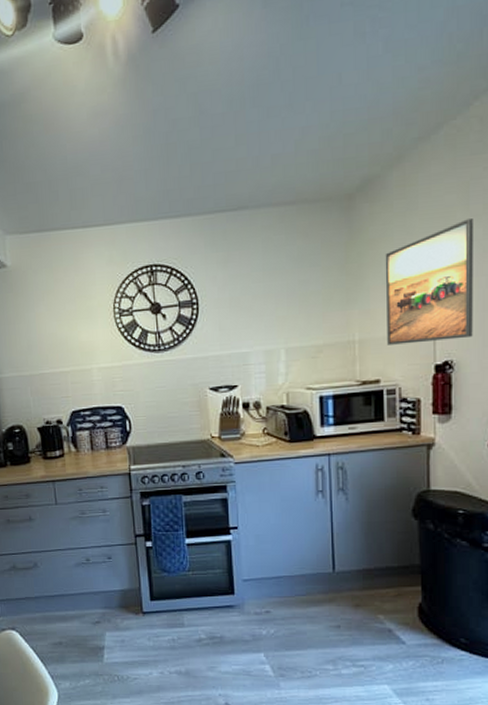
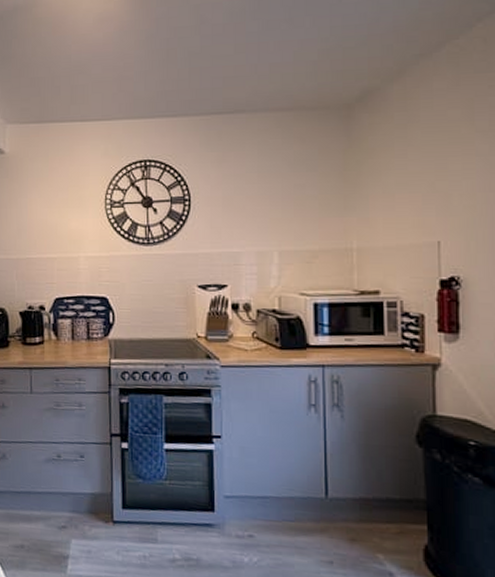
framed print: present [385,219,474,345] -> none [385,134,481,256]

